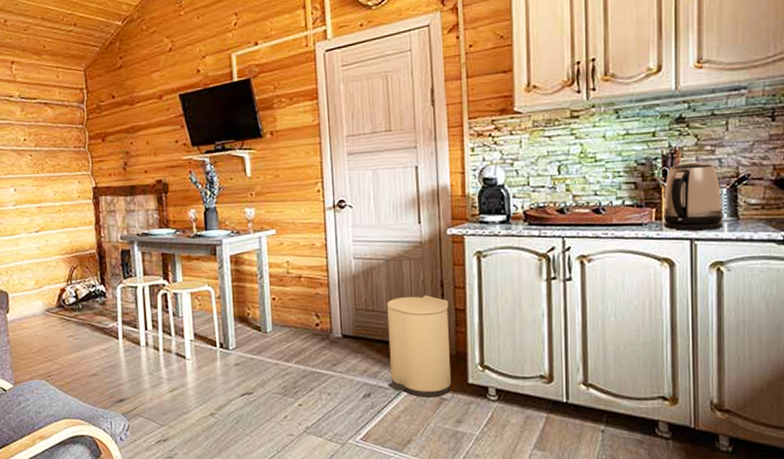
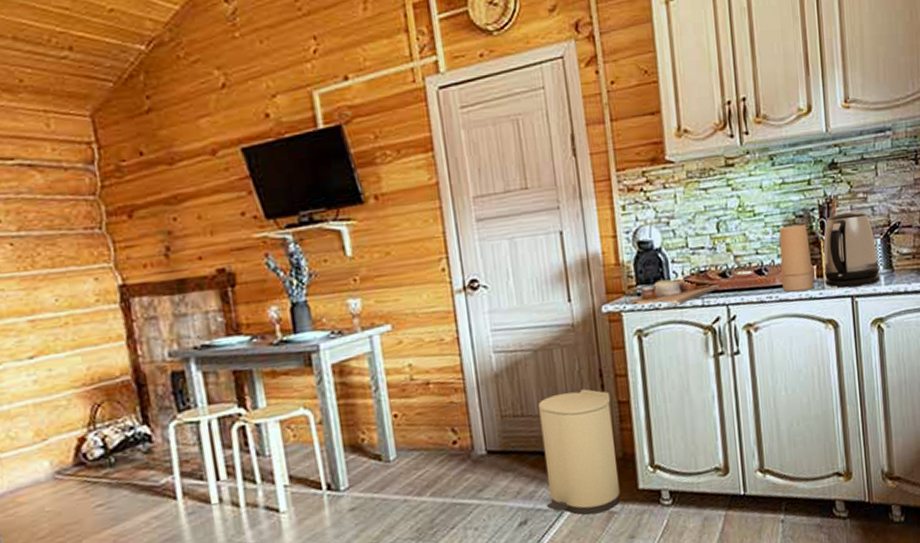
cutting board: none [467,211,557,235] -> present [624,279,720,307]
canister: none [619,172,652,231] -> present [779,225,814,292]

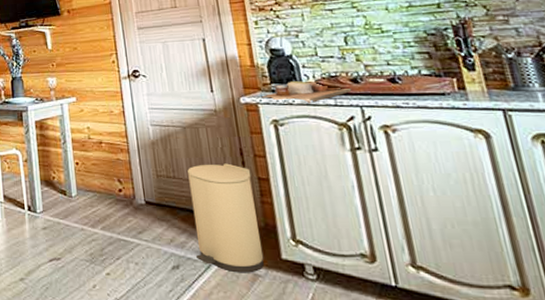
canister: present [779,225,814,292] -> none [410,42,456,100]
kettle: present [823,211,880,287] -> none [461,32,537,101]

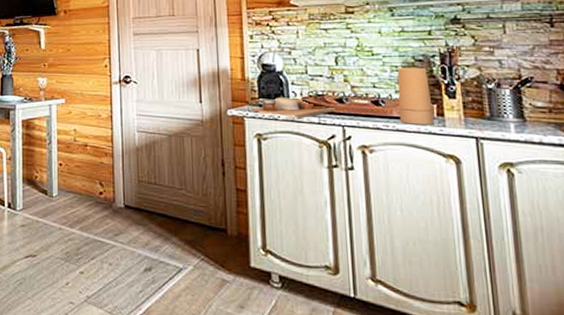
pedal bin: present [187,163,264,273] -> none [169,173,234,279]
canister: none [410,42,456,100] -> present [397,68,434,125]

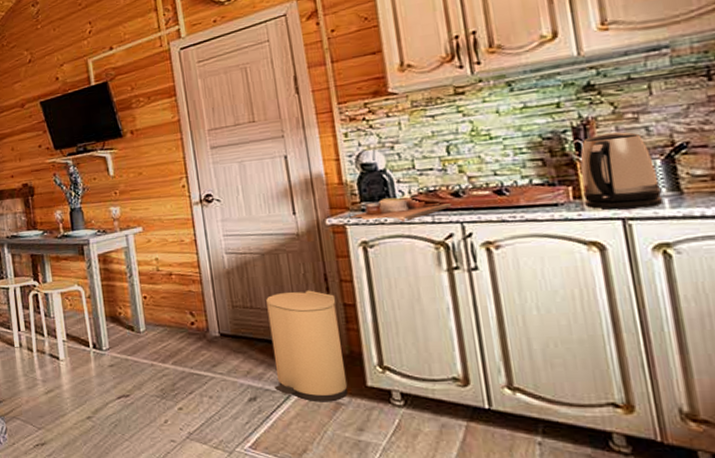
pedal bin: none [169,173,234,279] -> present [266,290,348,402]
canister: present [397,68,434,125] -> none [522,146,571,213]
kettle: none [444,62,509,130] -> present [580,132,662,209]

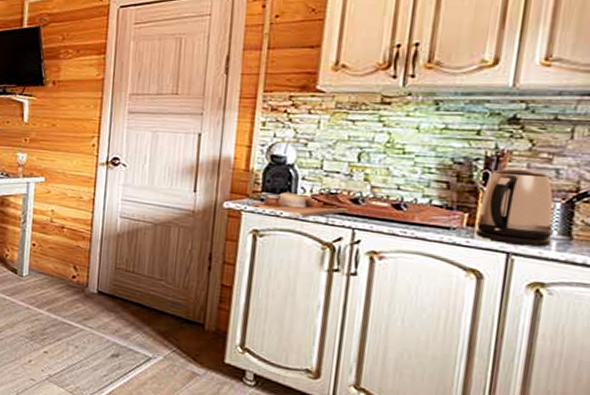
pedal bin: present [266,290,348,402] -> none [138,263,215,371]

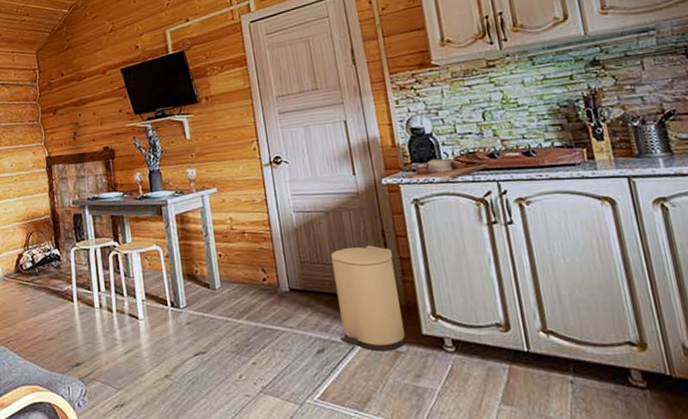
pedal bin: none [138,263,215,371] -> present [331,245,406,352]
kettle: present [476,168,554,247] -> none [591,101,658,168]

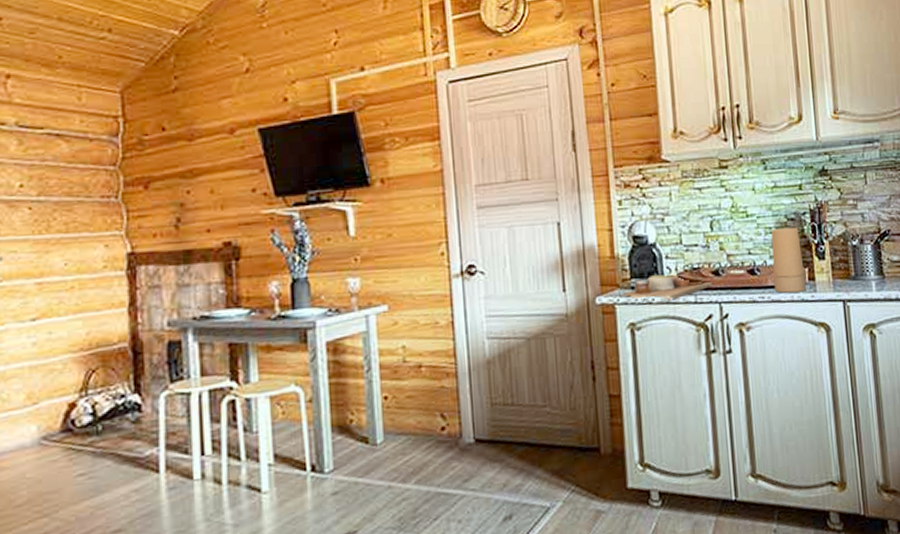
pedal bin: present [331,245,406,352] -> none [529,380,609,513]
canister: none [544,113,586,172] -> present [771,228,806,293]

